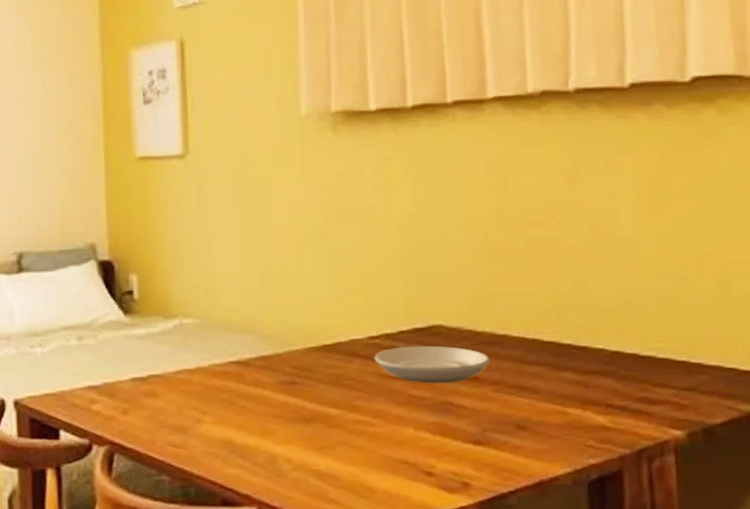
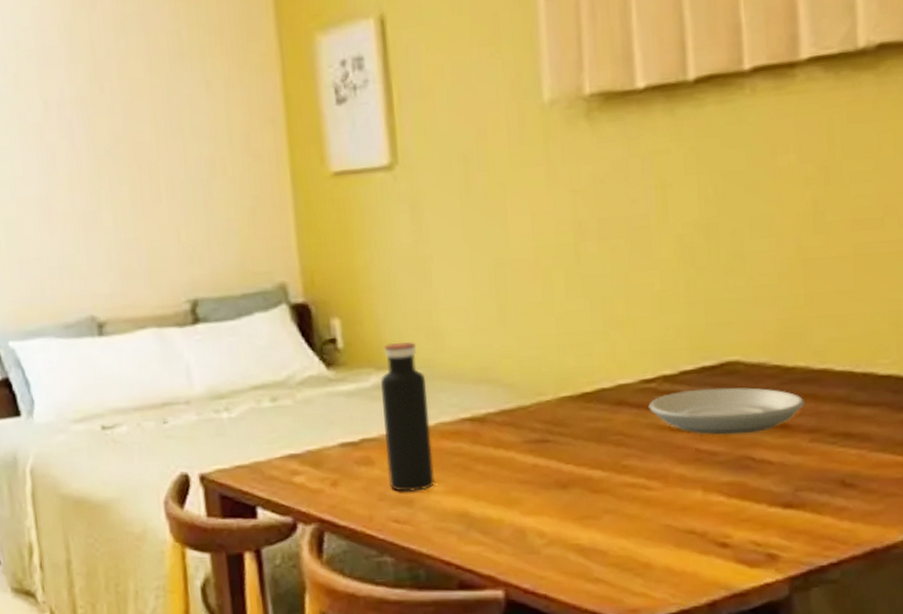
water bottle: none [167,296,206,421] -> present [381,341,435,492]

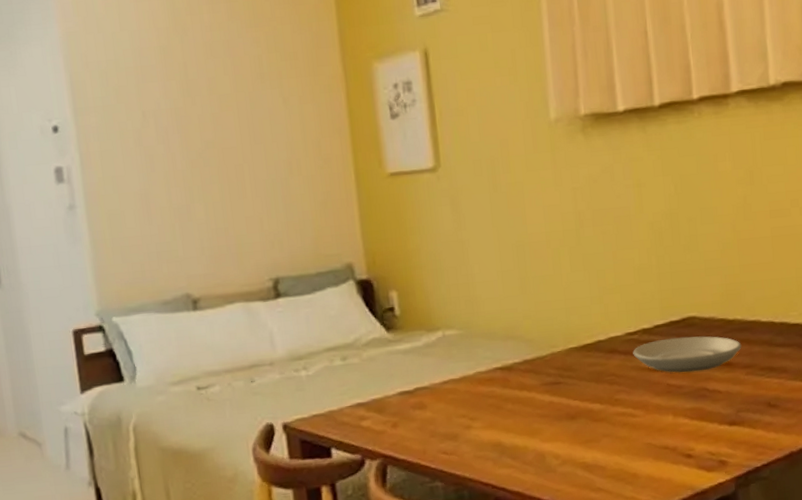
water bottle: present [381,341,435,492] -> none [430,308,474,429]

